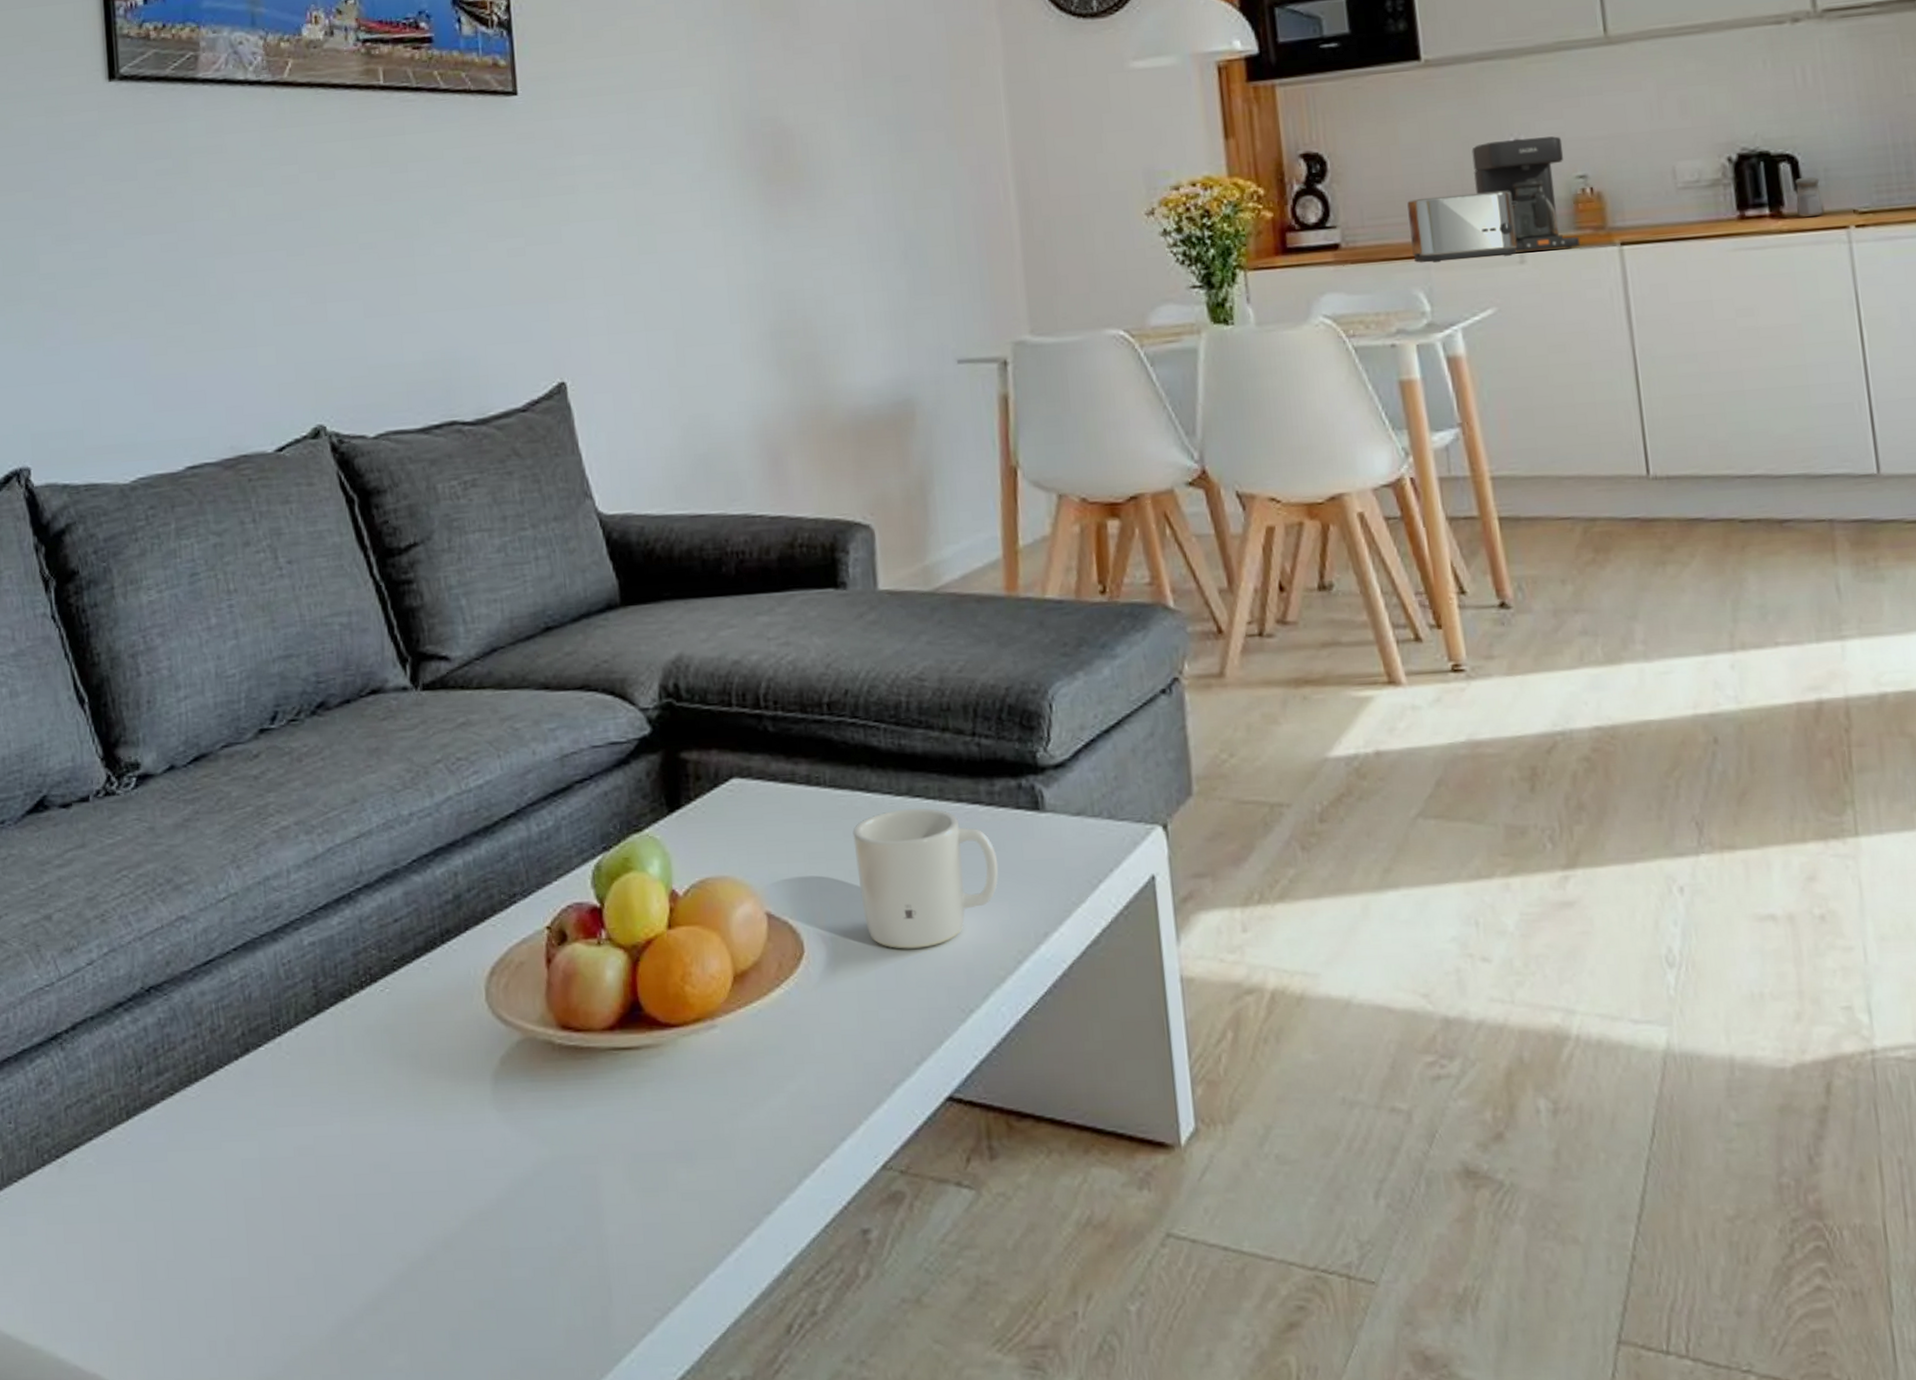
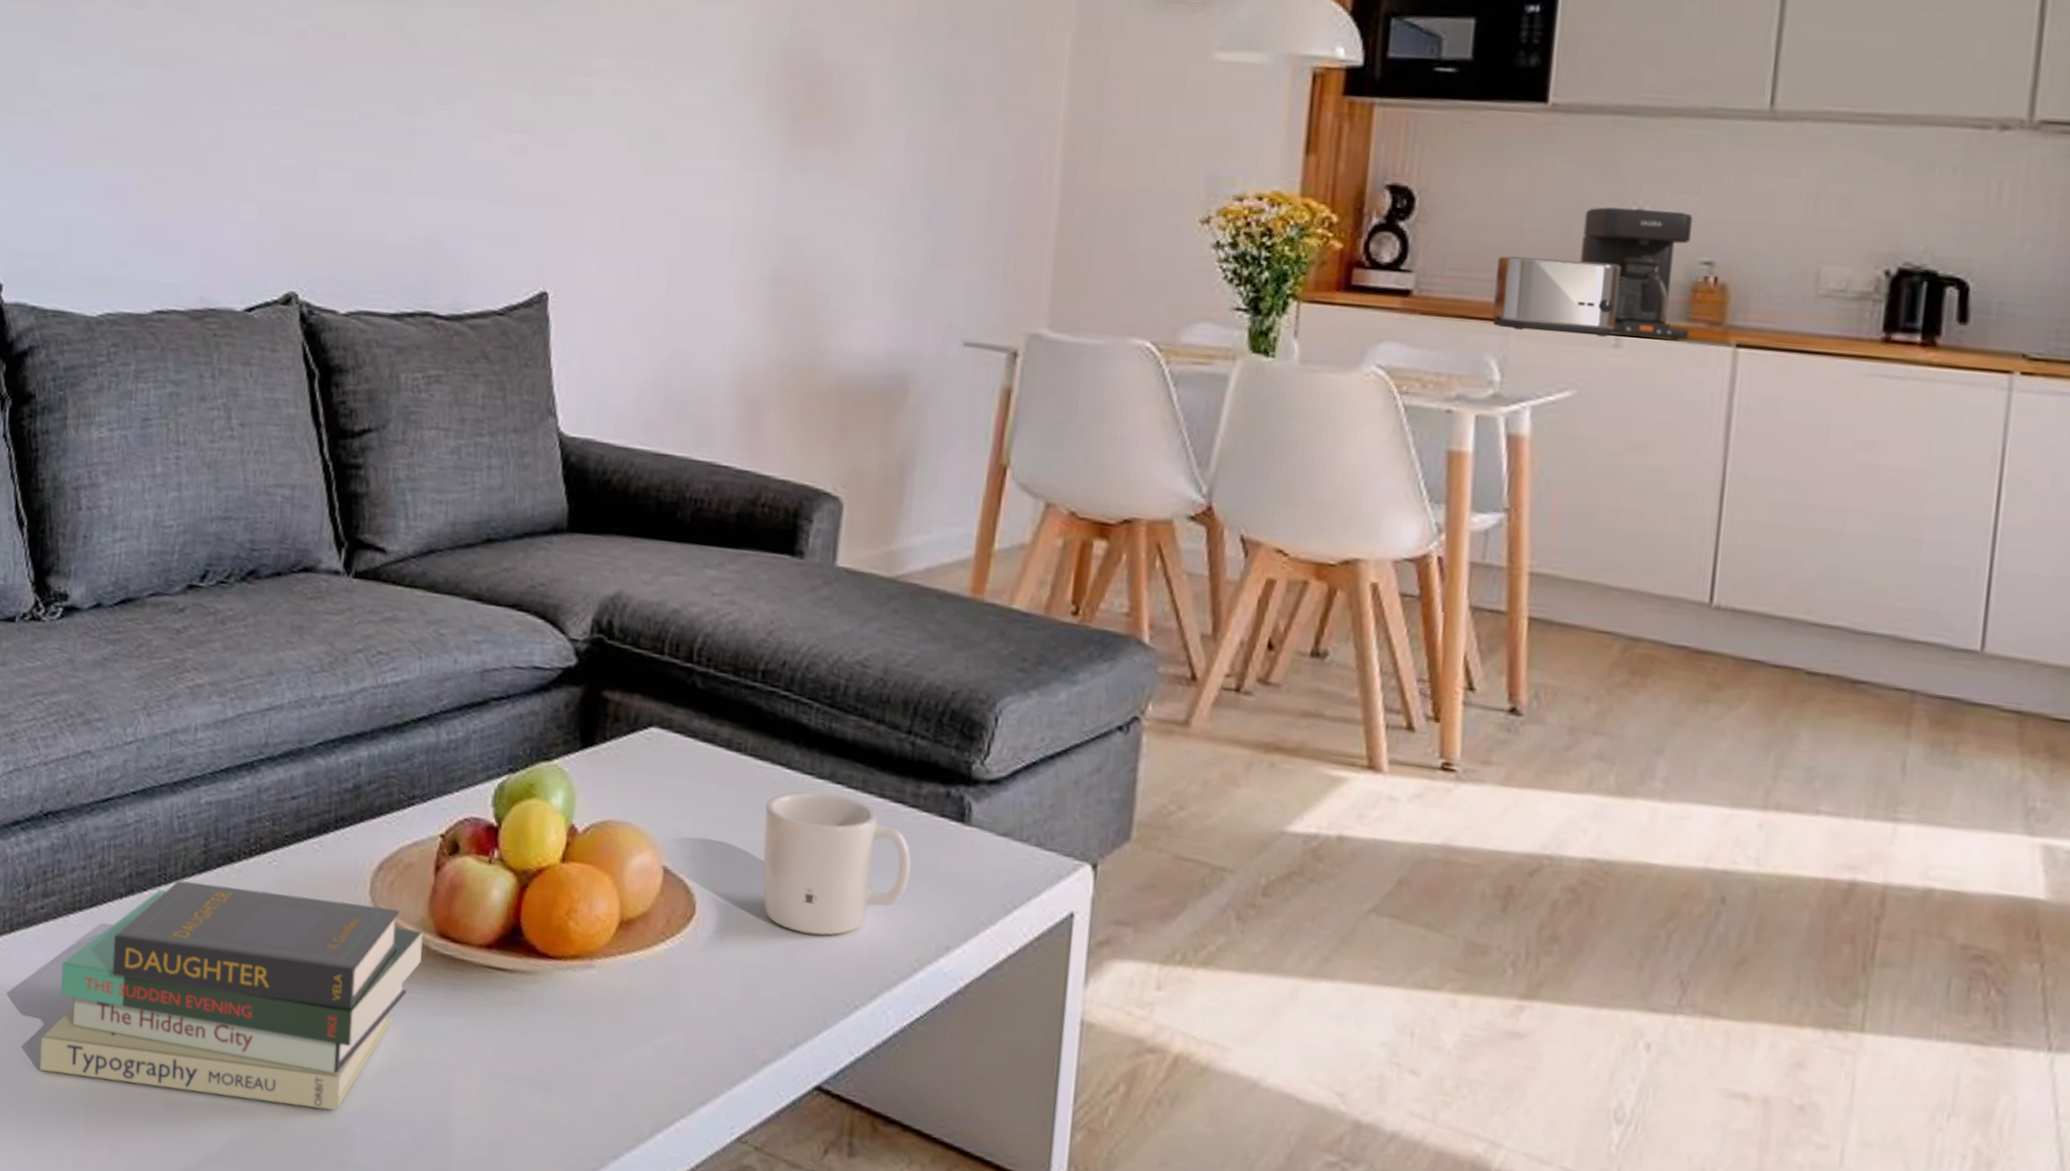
books: none [175,1011,548,1256] -> present [39,880,423,1111]
salt shaker: present [1795,176,1825,218] -> none [1955,307,1990,354]

